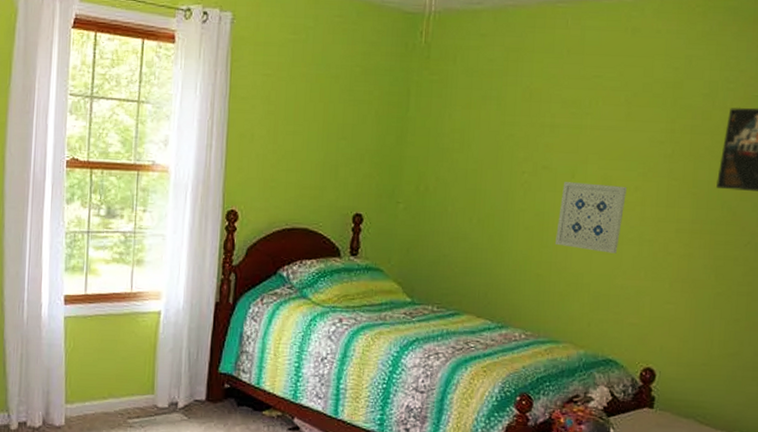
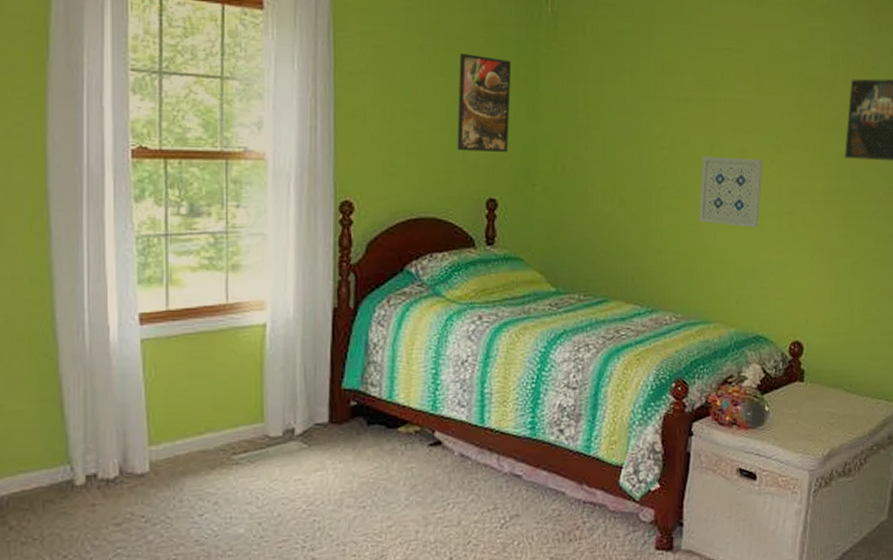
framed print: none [330,80,385,173] -> present [457,52,512,153]

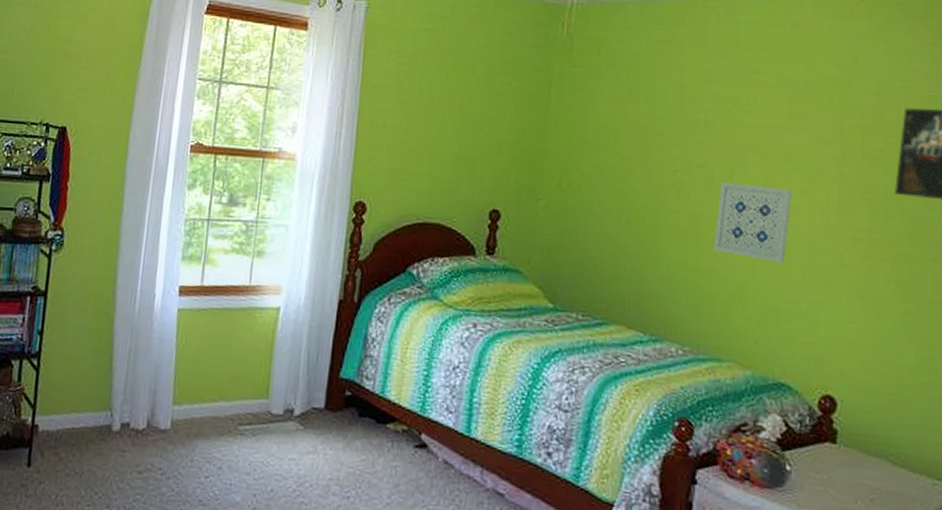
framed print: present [457,52,512,153] -> none [465,70,524,167]

